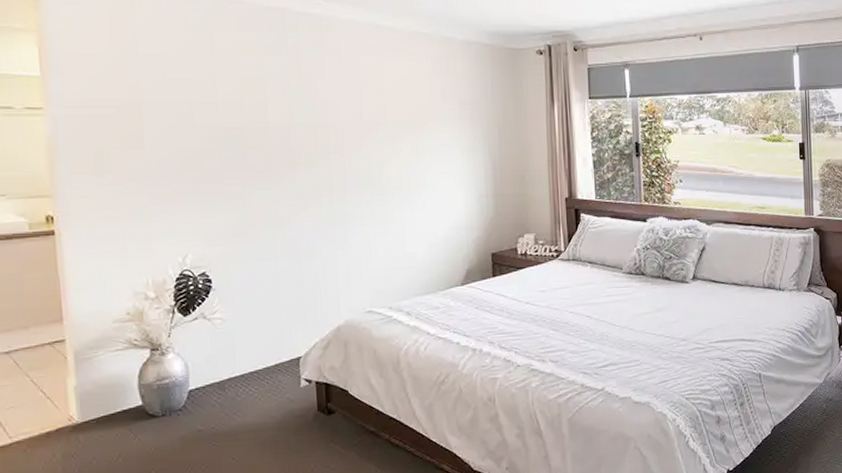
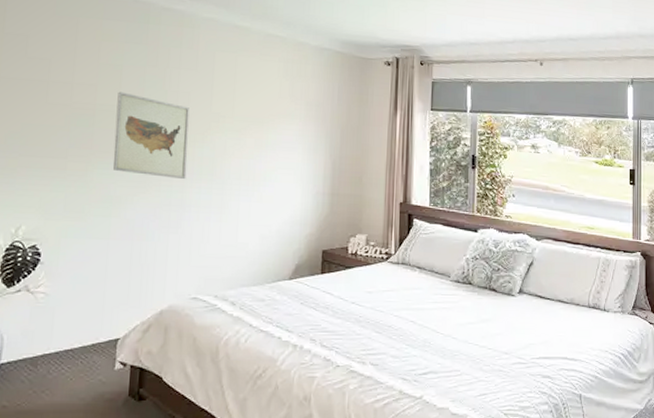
wall art: none [264,107,346,194] -> present [112,91,189,180]

